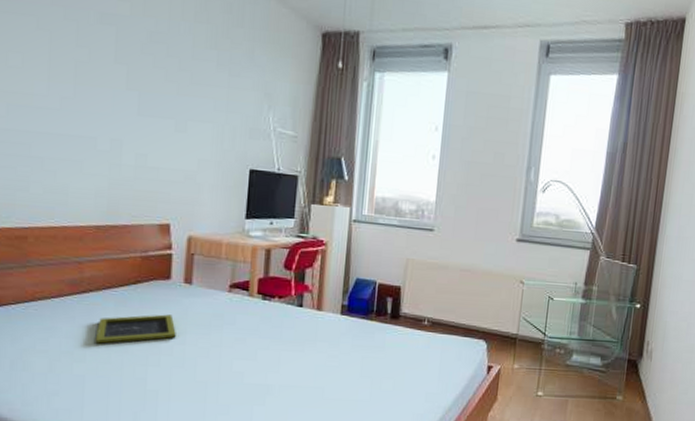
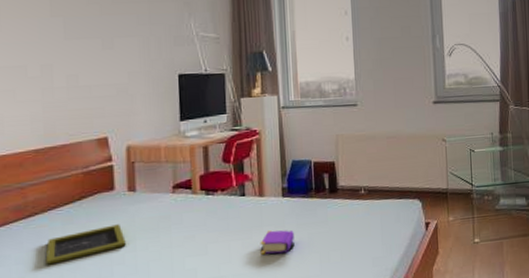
book: none [310,346,348,373] -> present [260,230,294,255]

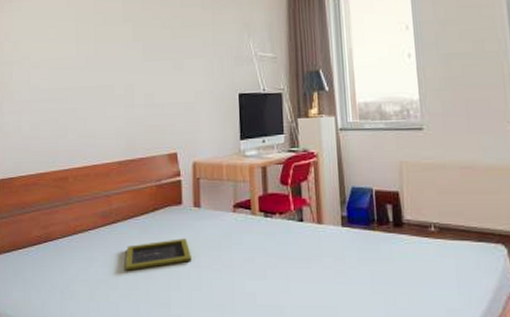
book: present [260,230,294,255] -> none [319,262,356,289]

